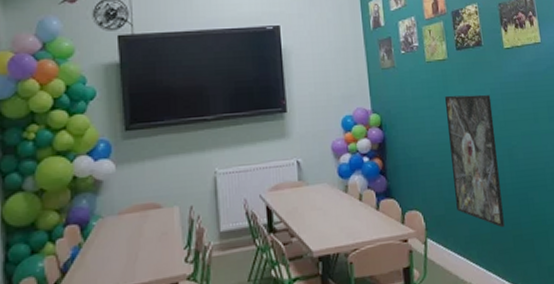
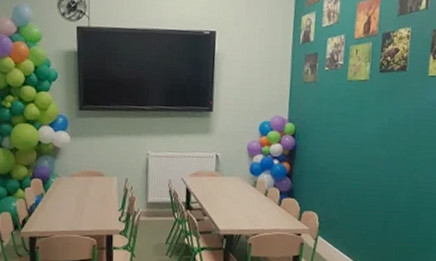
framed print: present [444,94,505,228] -> none [350,114,404,238]

